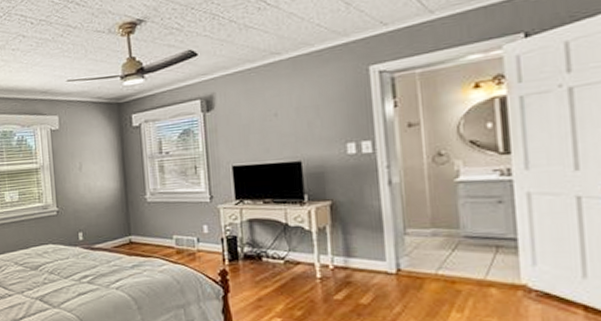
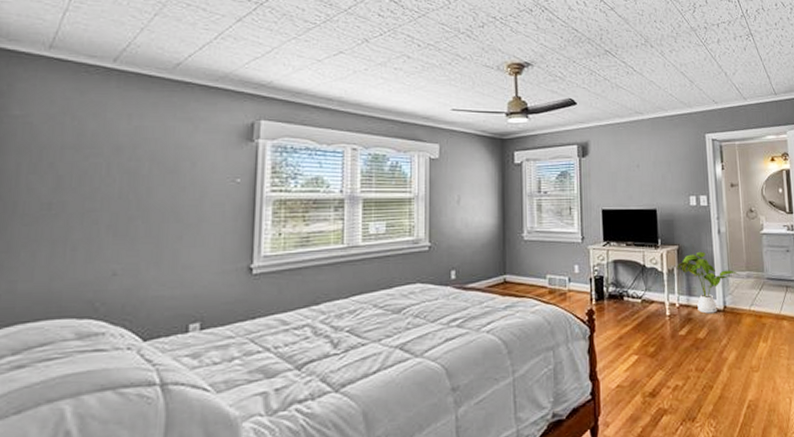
house plant: none [330,206,422,277] -> present [677,251,740,314]

